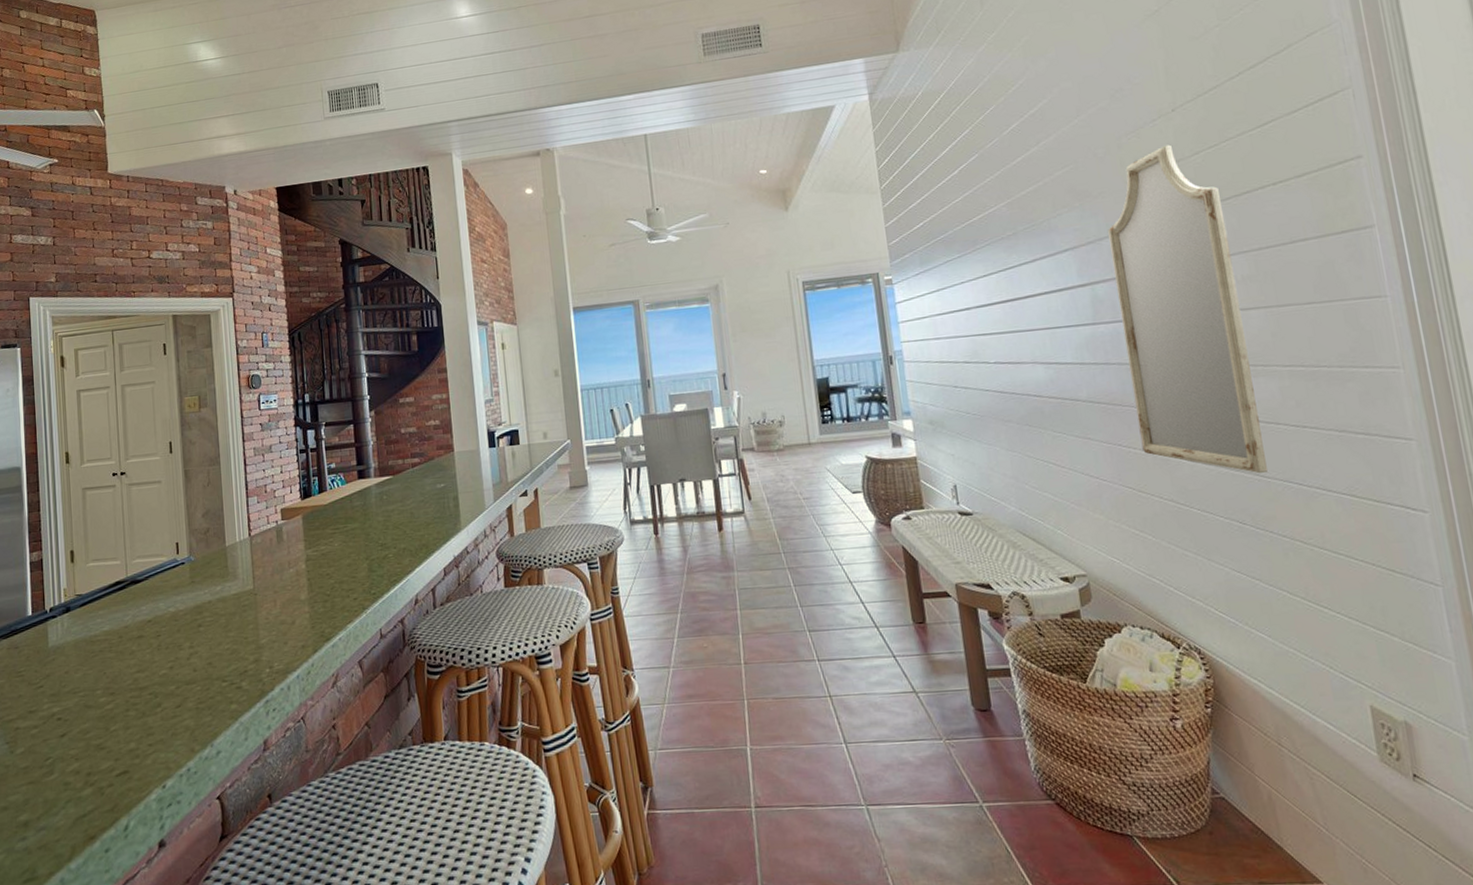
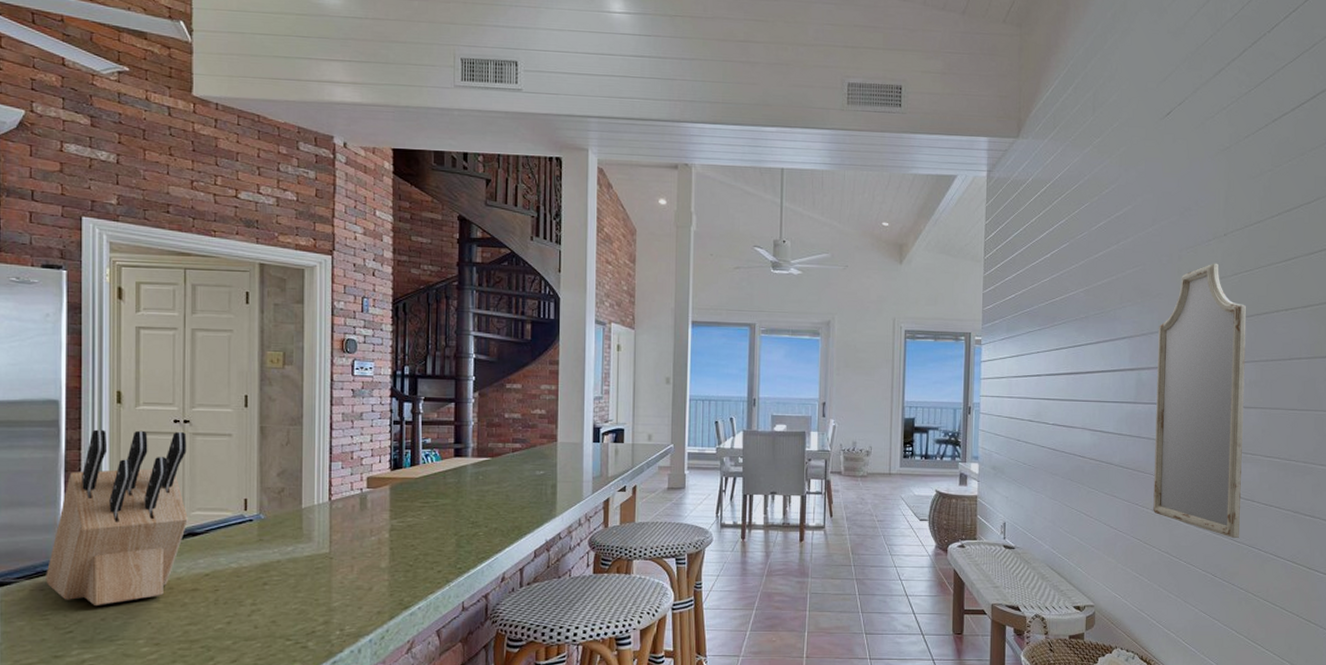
knife block: none [19,484,130,660] -> present [46,429,188,607]

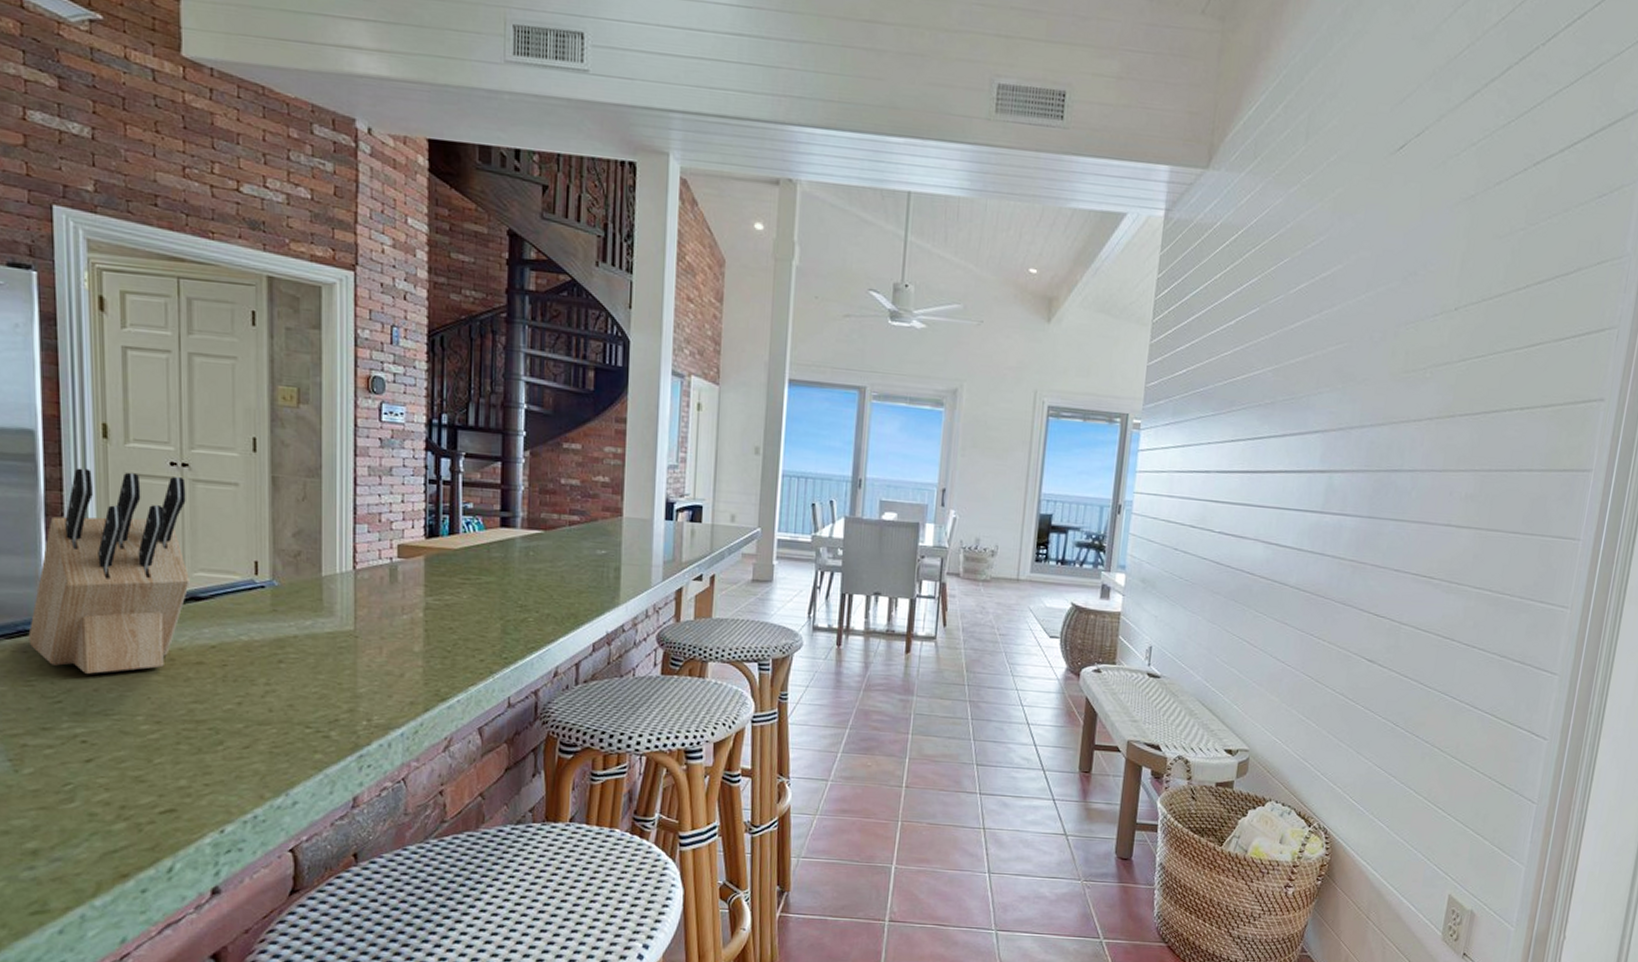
home mirror: present [1153,263,1247,539] -> none [1330,344,1472,684]

